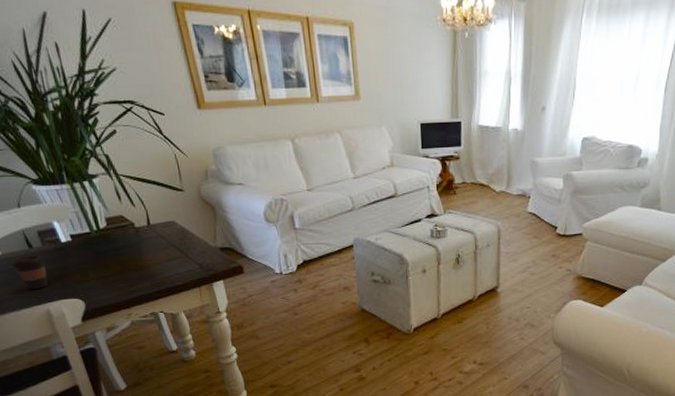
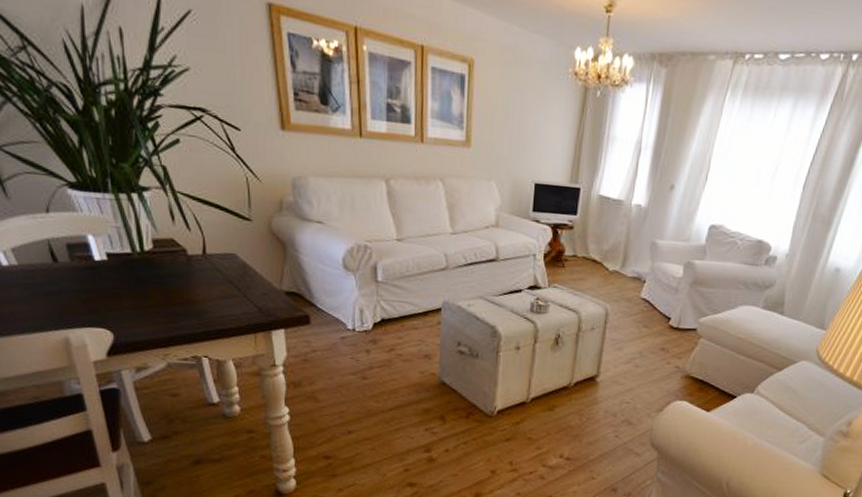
coffee cup: present [12,256,48,290] -> none [29,271,71,312]

